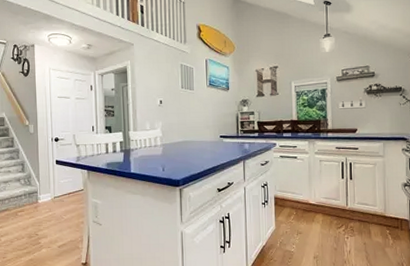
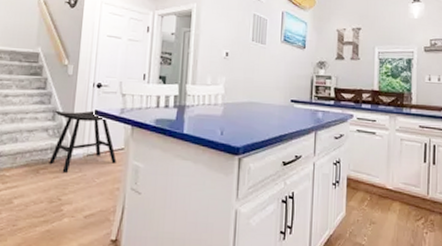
stool: none [24,161,78,214] -> present [49,110,117,174]

